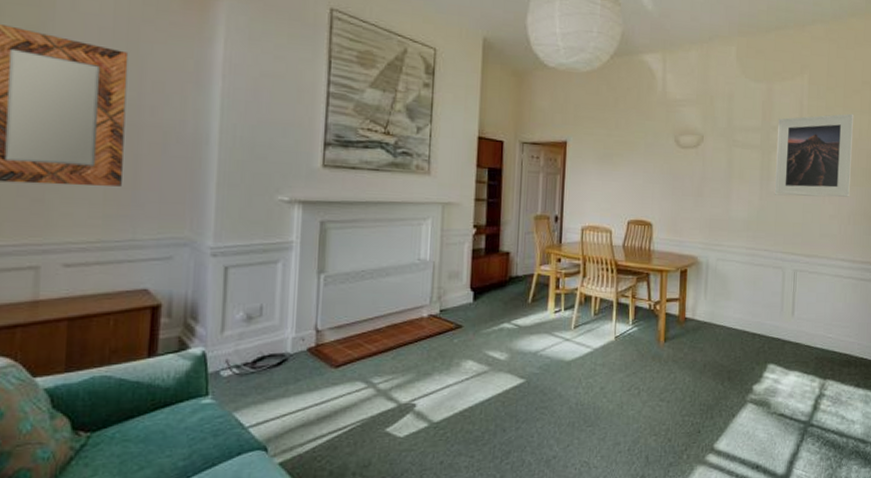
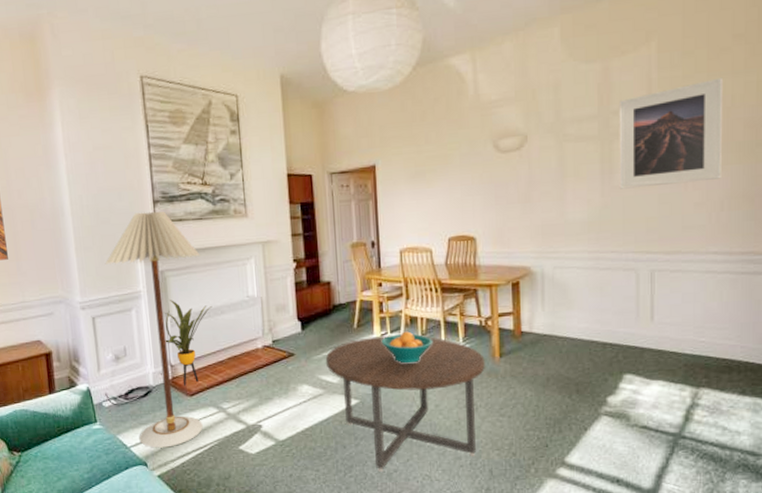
floor lamp: none [252,153,371,429] -> present [105,211,203,448]
house plant: none [314,255,377,355] -> present [163,300,213,386]
coffee table: none [494,313,651,458] -> present [325,336,485,472]
fruit bowl: none [554,310,604,343] -> present [381,331,432,364]

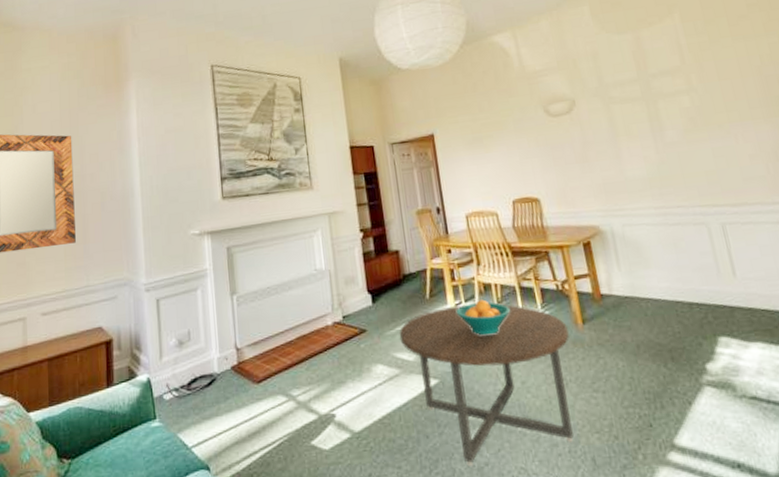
floor lamp: present [105,211,203,448] -> none [172,187,271,448]
house plant: present [163,300,213,386] -> none [230,277,280,372]
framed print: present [618,77,724,189] -> none [656,40,769,145]

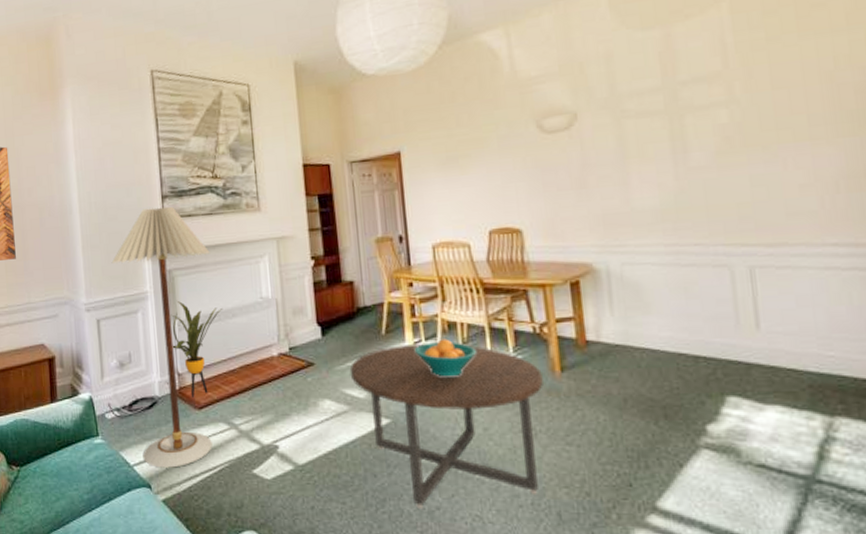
floor lamp: none [172,187,271,448] -> present [111,206,213,468]
house plant: none [230,277,280,372] -> present [171,301,223,397]

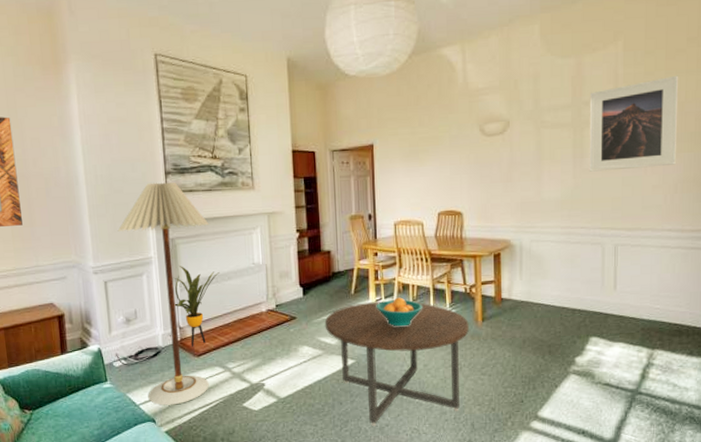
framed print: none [687,37,832,171] -> present [589,75,679,172]

